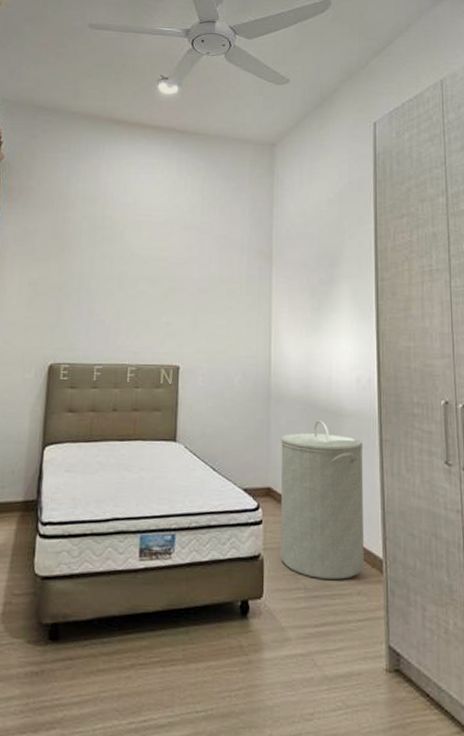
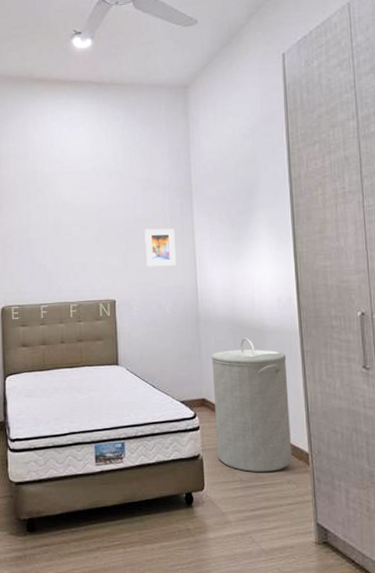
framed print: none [216,290,250,334] -> present [144,228,176,268]

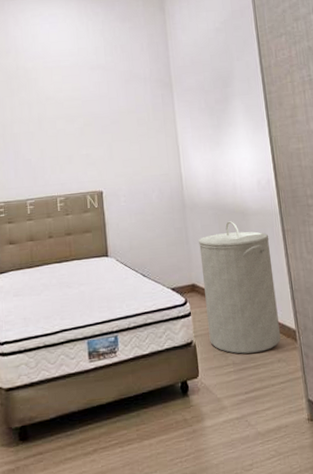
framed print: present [144,228,176,268] -> none [128,118,160,157]

